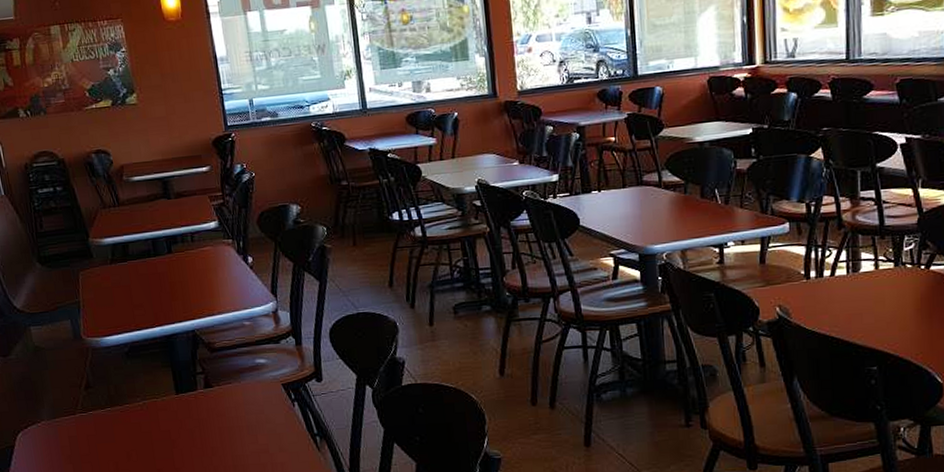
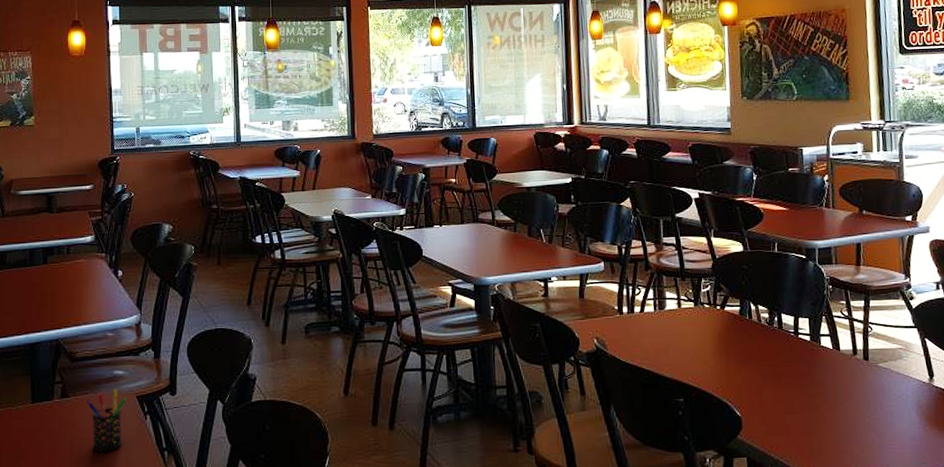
pen holder: none [231,376,273,439] -> present [86,388,127,452]

